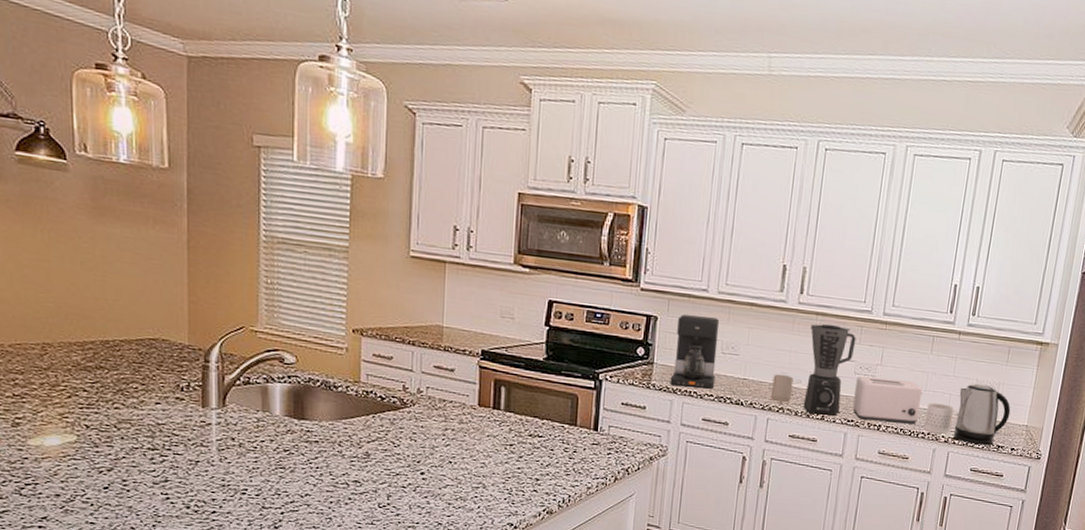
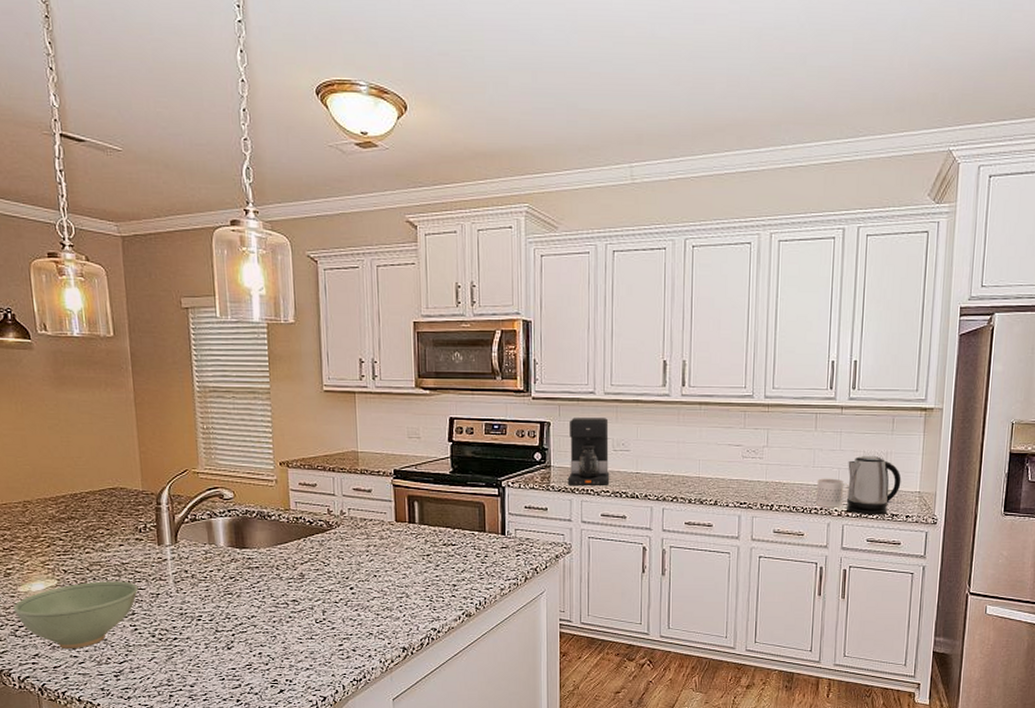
bowl: none [20,441,175,515] -> present [13,581,139,650]
canister: present [769,372,802,405] -> none [662,463,692,495]
blender: present [803,324,857,417] -> none [696,412,741,501]
toaster: present [852,376,923,425] -> none [744,458,811,501]

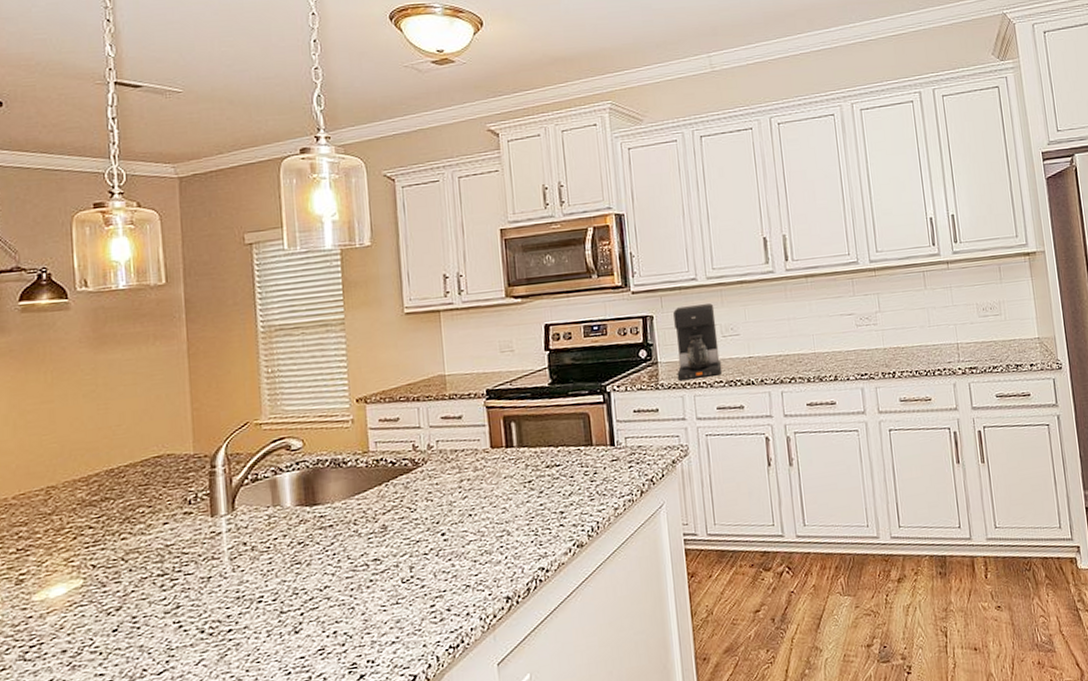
bowl: present [13,581,139,650] -> none [24,567,186,667]
mug: present [816,478,849,508] -> none [935,335,969,368]
kettle: present [846,455,901,515] -> none [963,306,1019,370]

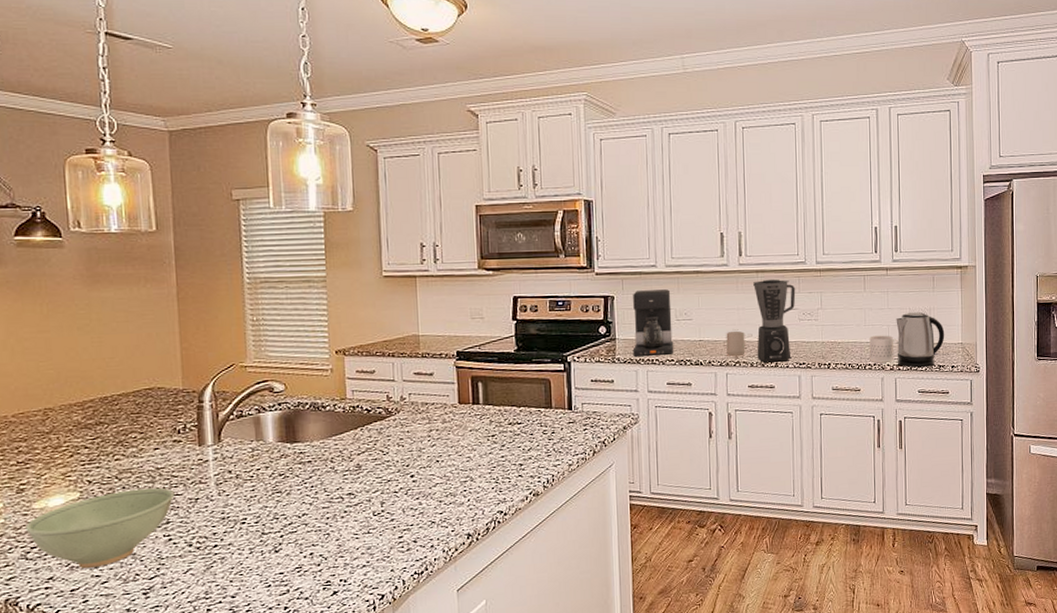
bowl: none [24,567,186,667] -> present [25,487,175,569]
canister: none [776,341,807,375] -> present [724,329,753,359]
blender: none [803,283,852,378] -> present [753,279,796,364]
mug: none [935,335,969,368] -> present [869,335,899,363]
kettle: none [963,306,1019,370] -> present [896,311,945,368]

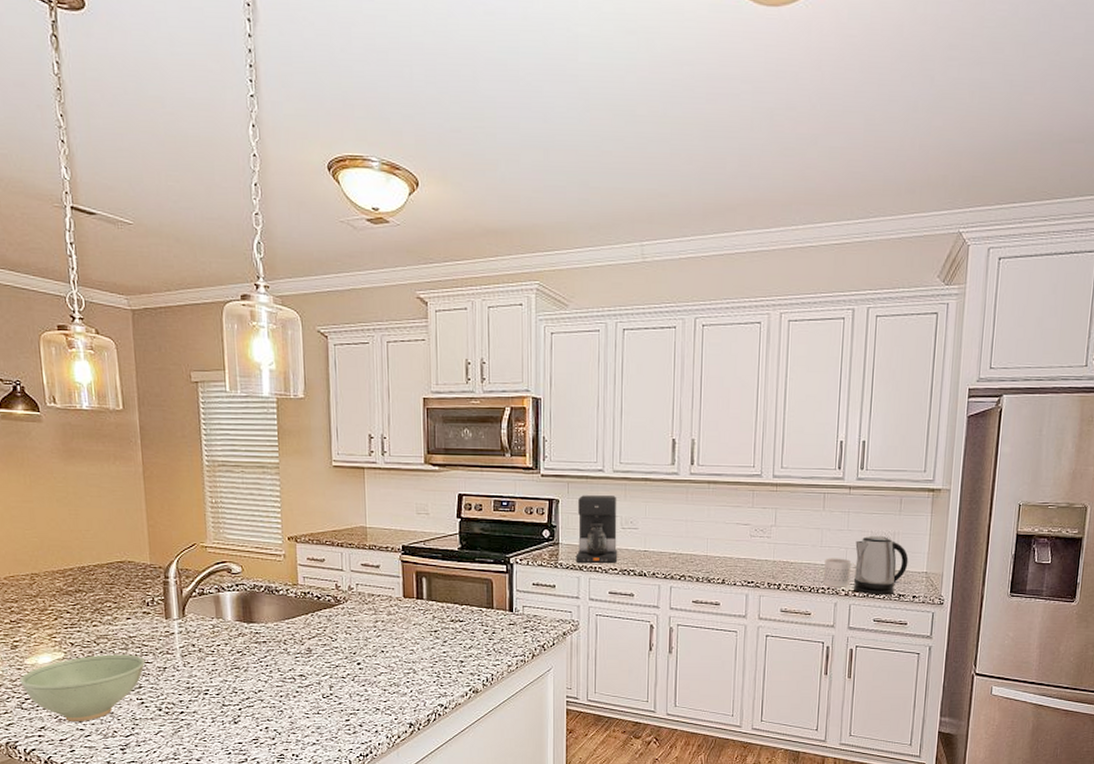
canister: present [724,329,753,359] -> none [670,542,700,573]
blender: present [753,279,796,364] -> none [703,491,749,580]

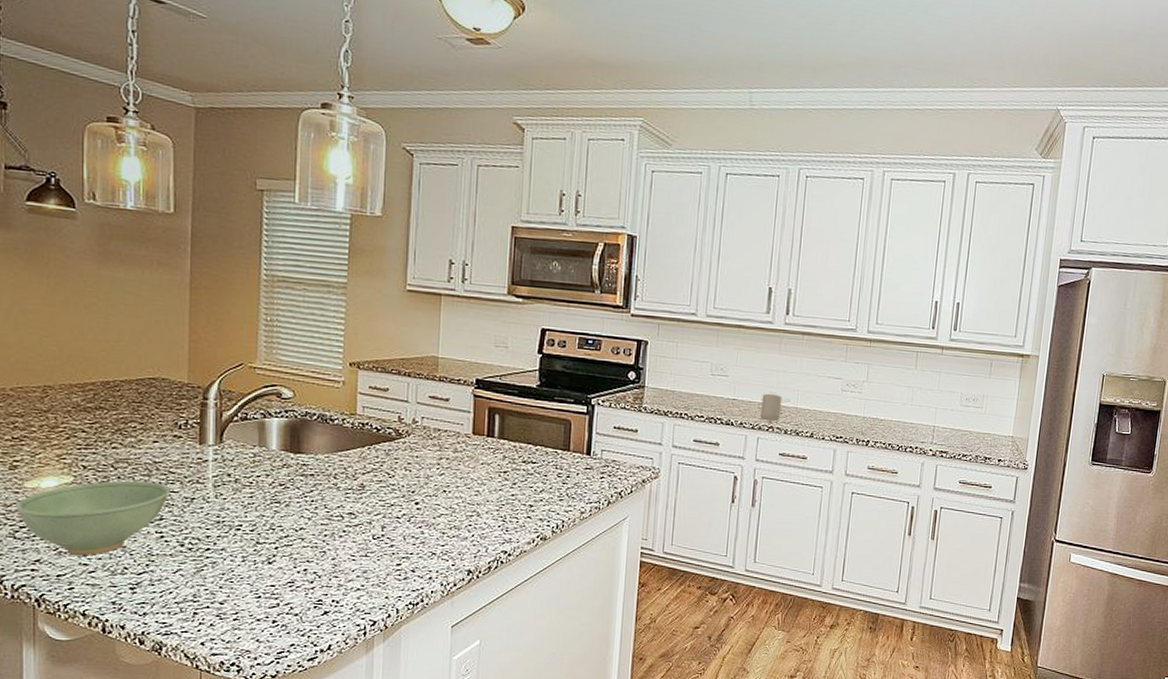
coffee maker: present [575,495,618,564] -> none [661,338,709,411]
canister: none [670,542,700,573] -> present [759,392,790,424]
mug: present [823,558,857,587] -> none [912,417,945,448]
kettle: present [853,535,909,595] -> none [940,396,996,458]

